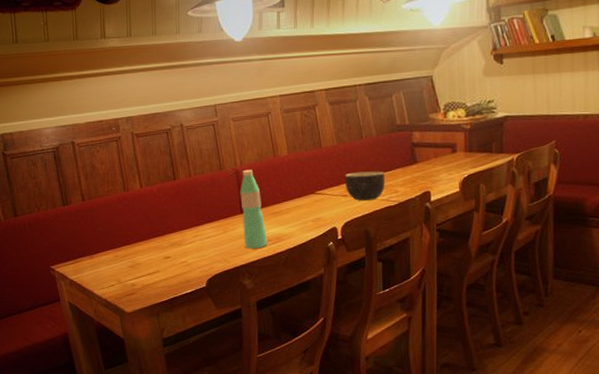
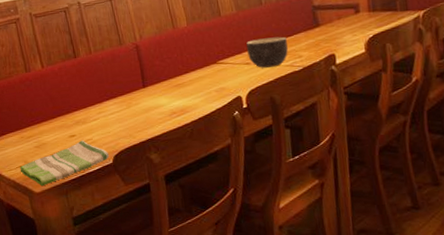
dish towel: none [112,262,203,307] -> present [19,140,110,187]
water bottle: present [240,169,267,249] -> none [141,42,172,123]

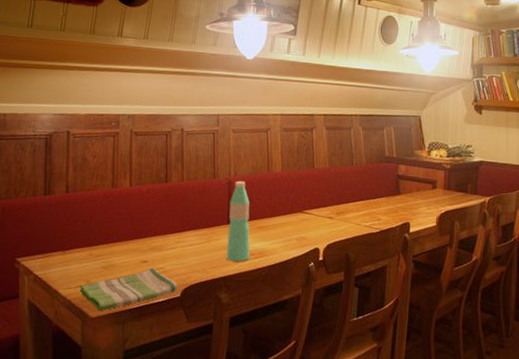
water bottle: none [141,42,172,123] -> present [226,181,250,262]
bowl: present [246,36,288,68] -> none [332,196,370,225]

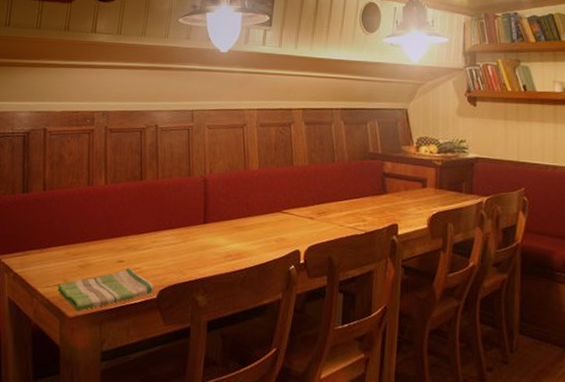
water bottle: present [226,181,250,262] -> none [202,178,227,264]

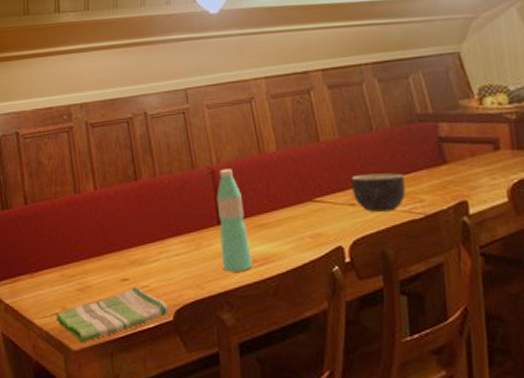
water bottle: none [202,178,227,264] -> present [216,168,252,272]
bowl: none [313,195,353,227] -> present [351,173,406,212]

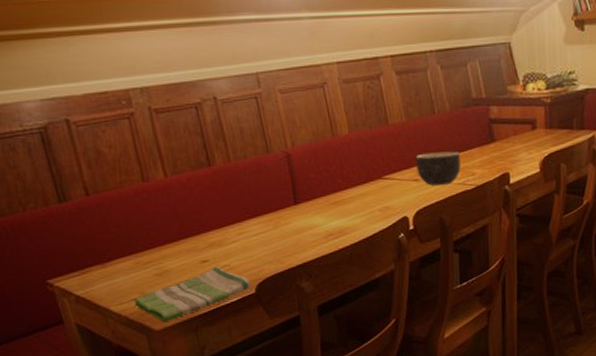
water bottle: present [216,168,252,272] -> none [292,151,328,246]

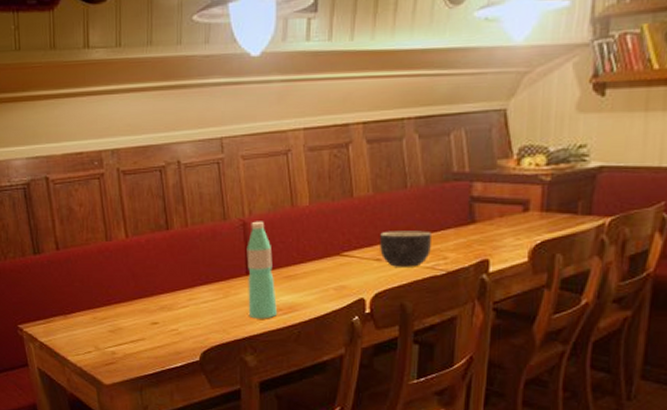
dish towel: present [134,266,252,323] -> none [88,329,197,378]
water bottle: none [292,151,328,246] -> present [246,221,277,319]

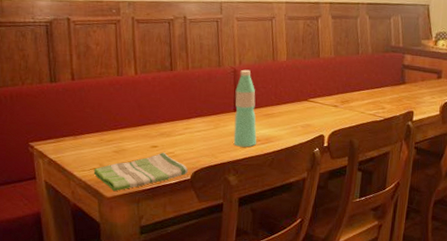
dish towel: none [88,329,197,378] -> present [93,152,189,192]
bowl: present [380,230,431,267] -> none [337,85,374,114]

